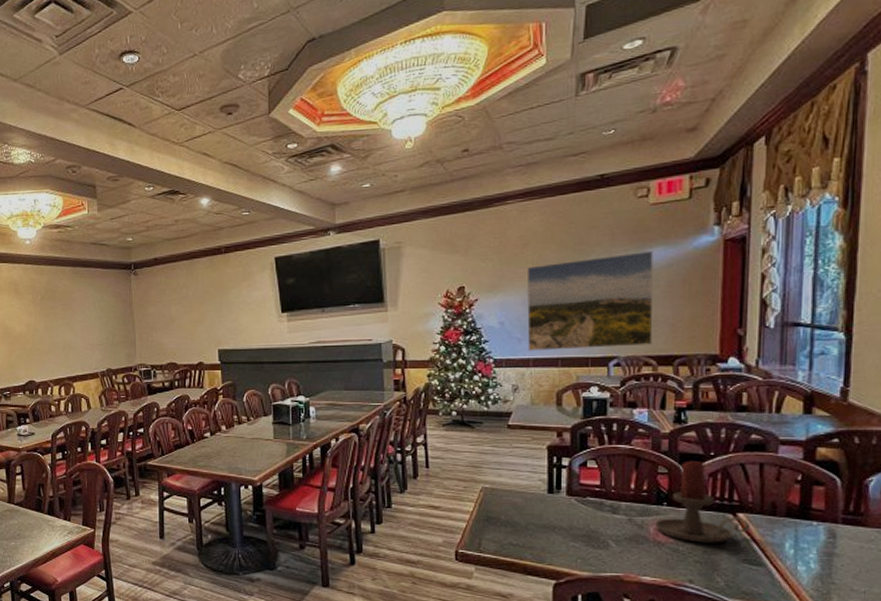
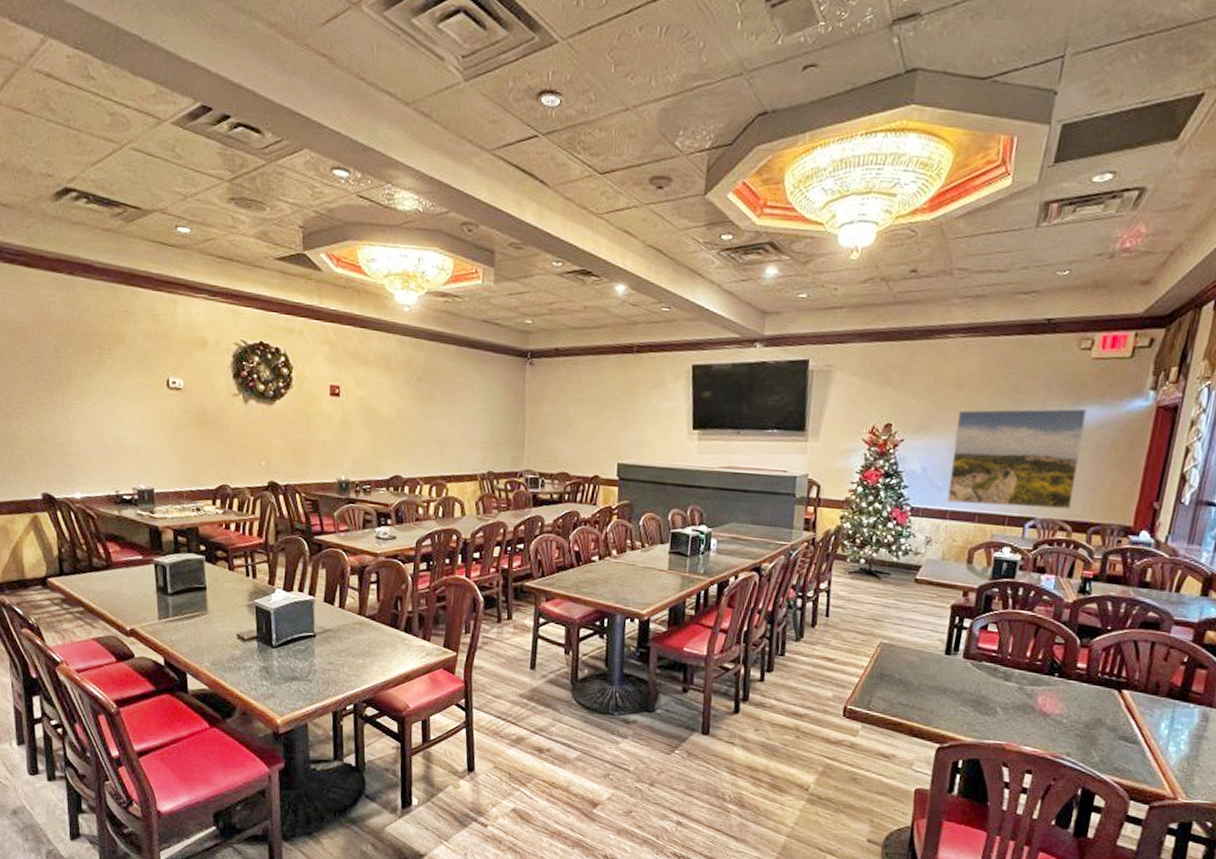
candle holder: present [654,460,751,543] -> none [1043,632,1133,718]

